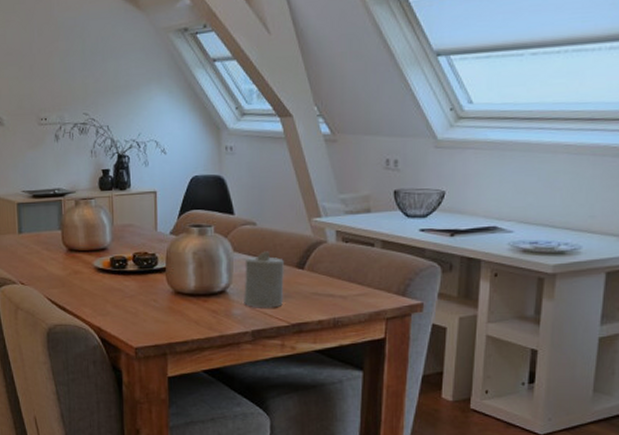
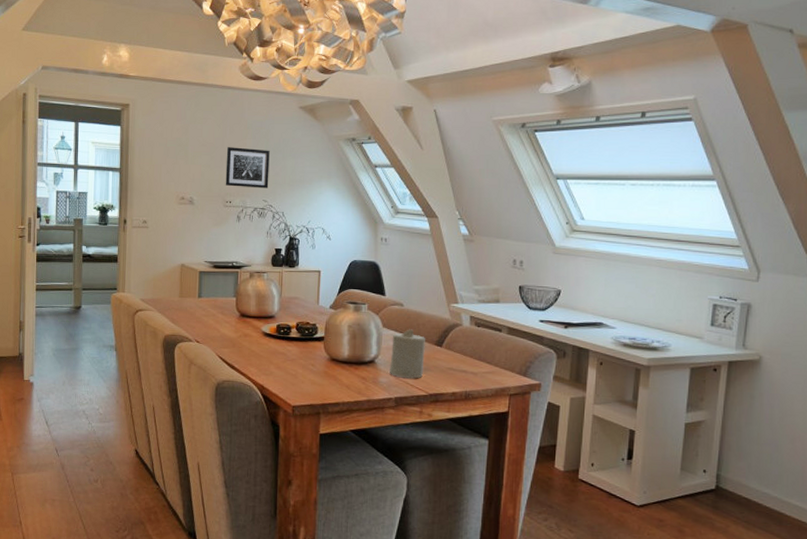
wall art: none [36,52,89,101] -> present [225,147,270,189]

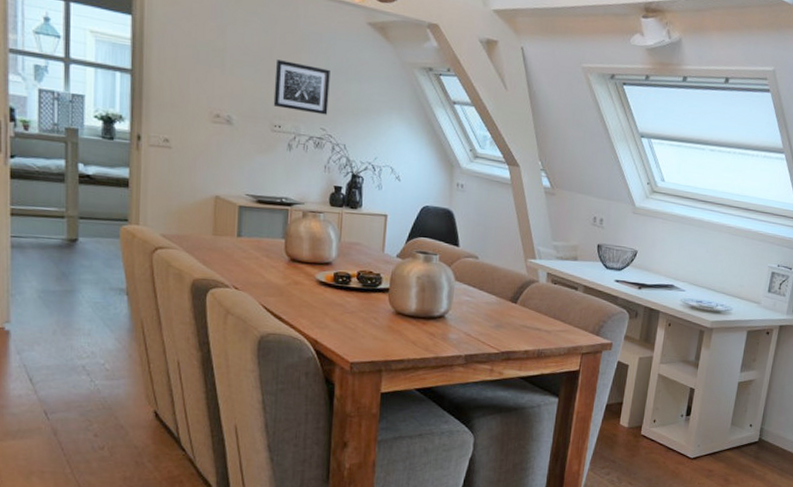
candle: present [390,329,426,379] -> none [460,283,501,336]

